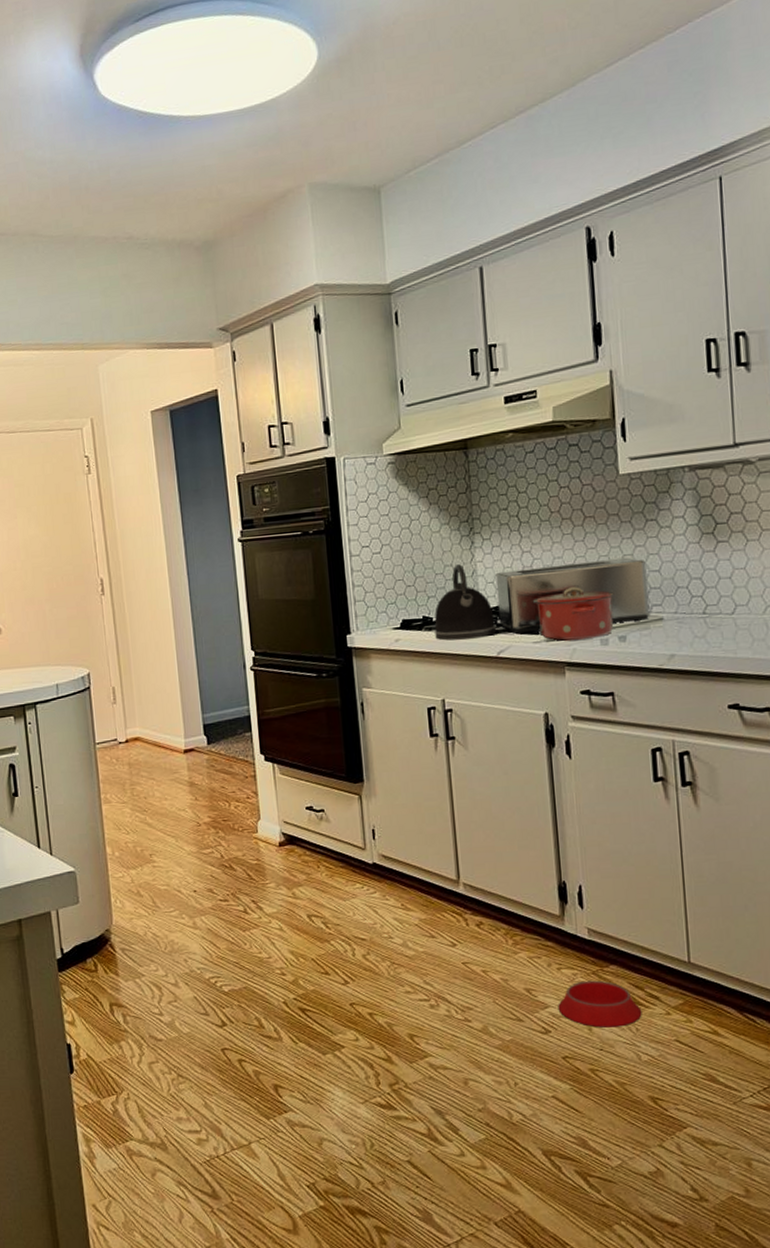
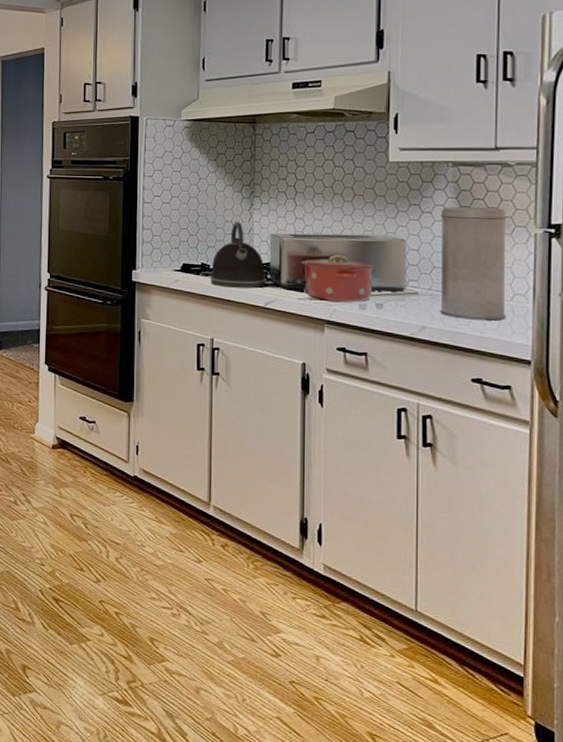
pet bowl: present [558,980,642,1028] -> none [290,613,368,662]
canister: none [680,512,760,642] -> present [439,207,507,321]

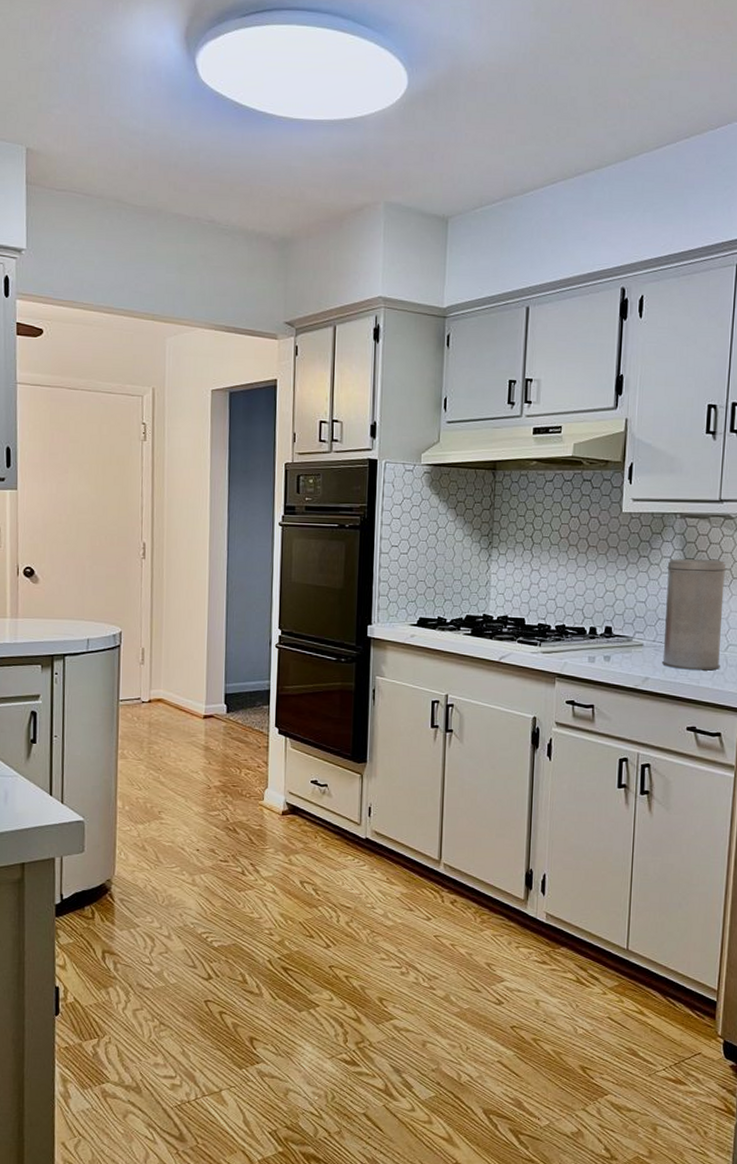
kettle: present [209,222,266,289] -> none [446,574,502,644]
toaster: present [269,233,406,292] -> none [504,585,635,644]
casserole: present [300,254,377,302] -> none [535,607,606,655]

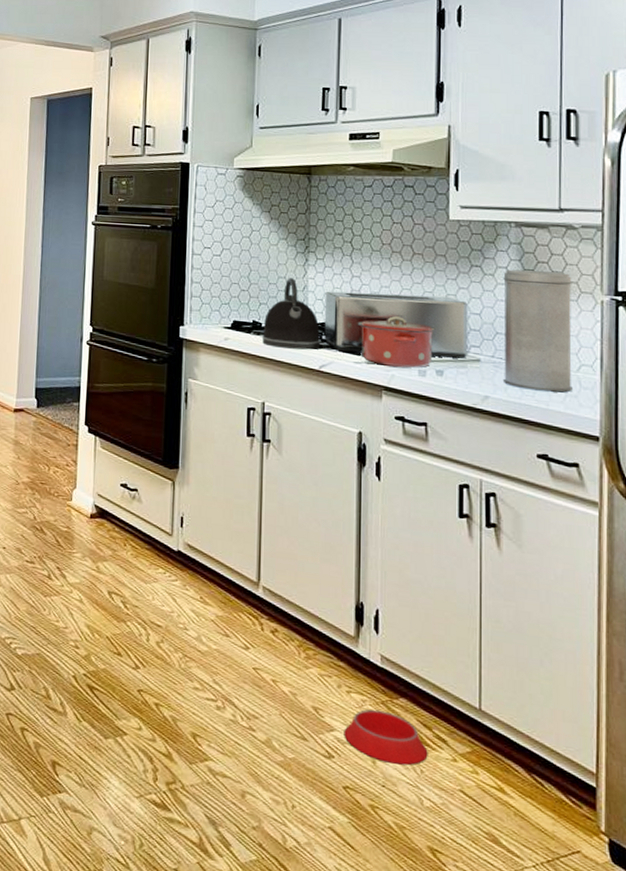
kettle: none [446,574,502,644] -> present [261,278,321,351]
toaster: none [504,585,635,644] -> present [324,291,468,359]
pet bowl: none [512,959,583,1003] -> present [344,709,428,765]
casserole: none [535,607,606,655] -> present [357,316,437,368]

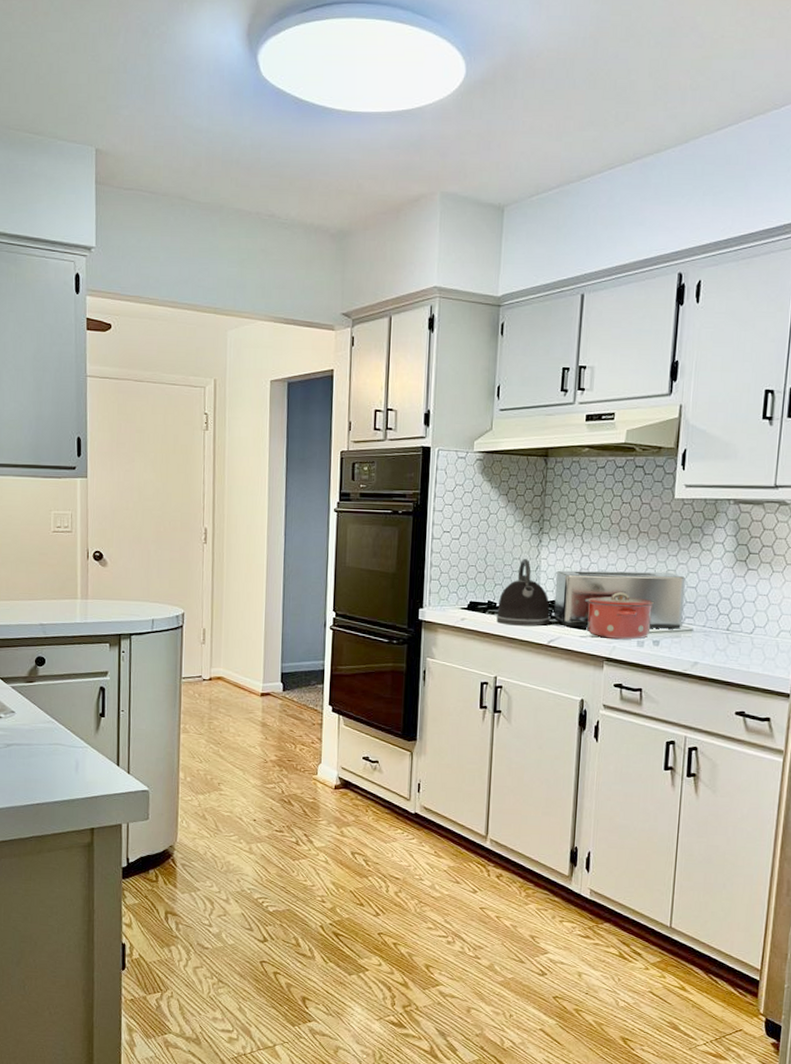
pet bowl: present [344,709,428,765] -> none [555,934,625,976]
canister: present [502,269,573,393] -> none [711,545,780,656]

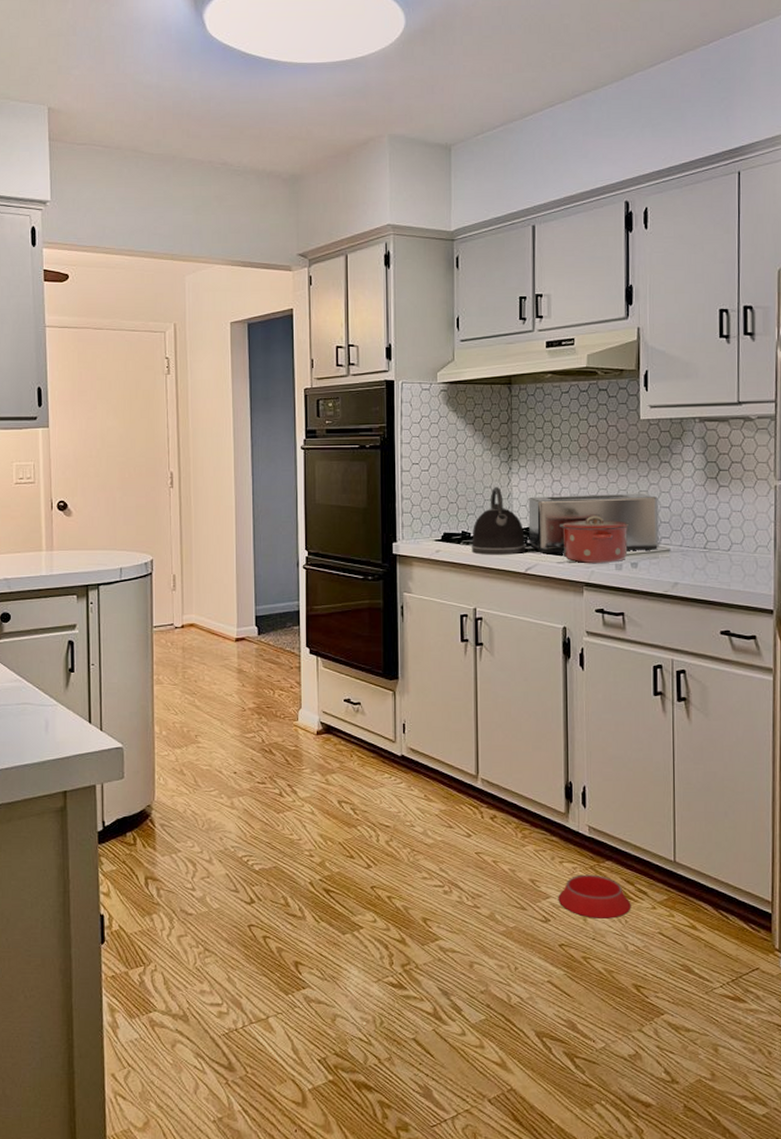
pet bowl: none [555,934,625,976] -> present [558,874,631,918]

